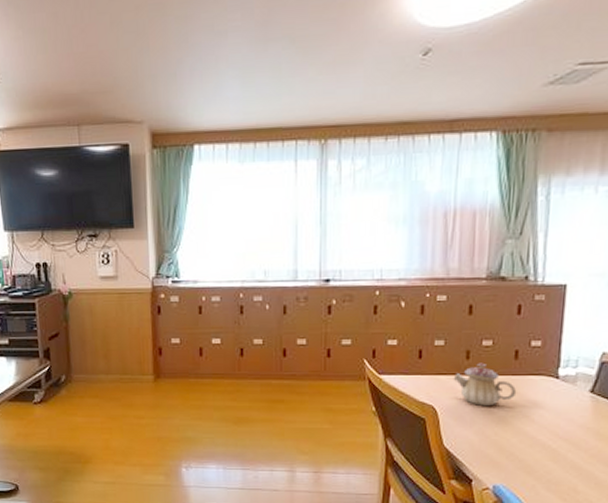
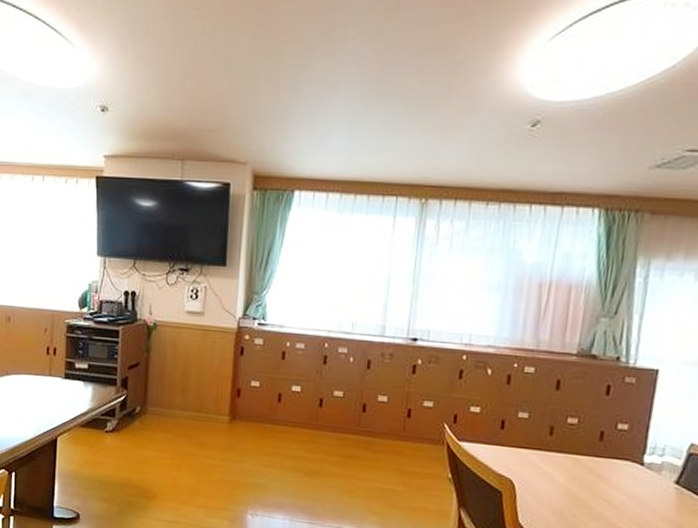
teapot: present [453,363,517,406] -> none [534,440,599,486]

